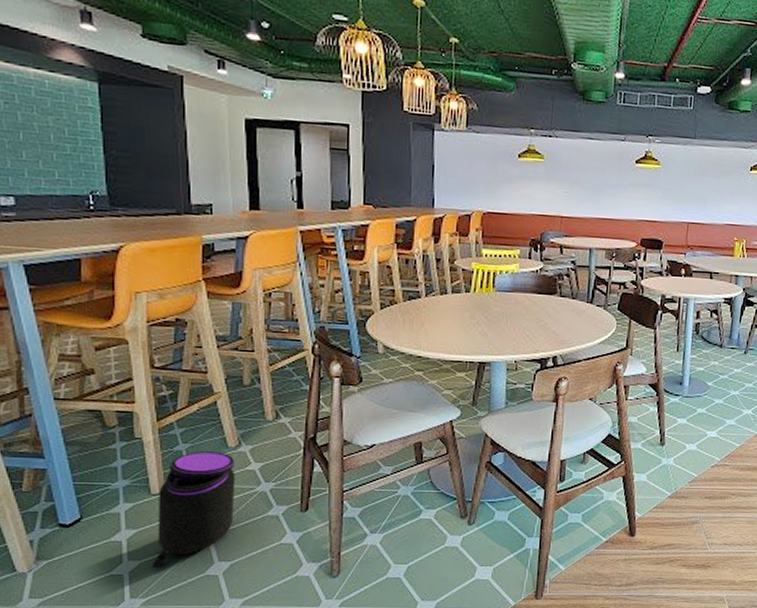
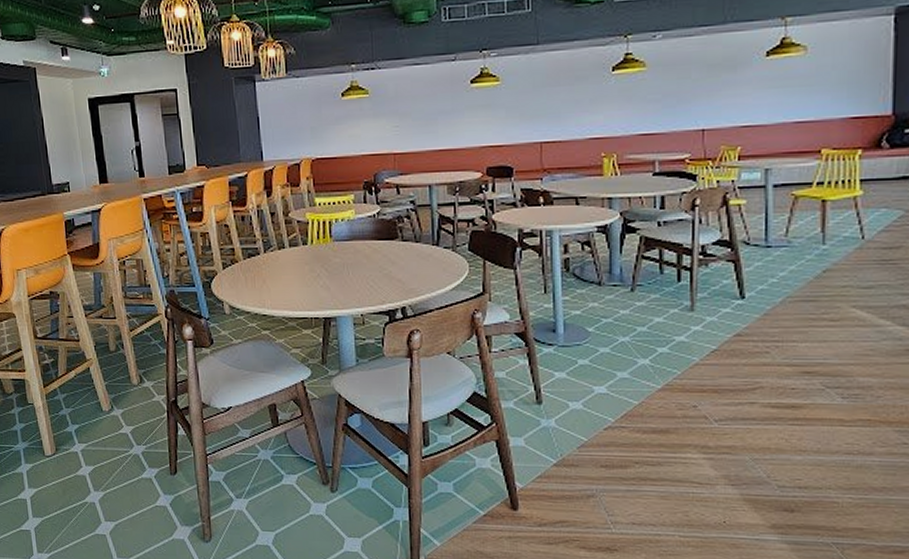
trash can: present [153,451,236,569] -> none [51,415,114,526]

